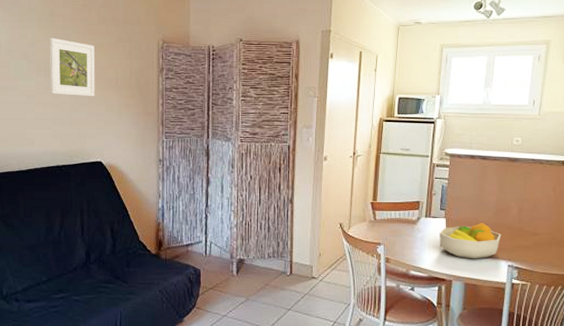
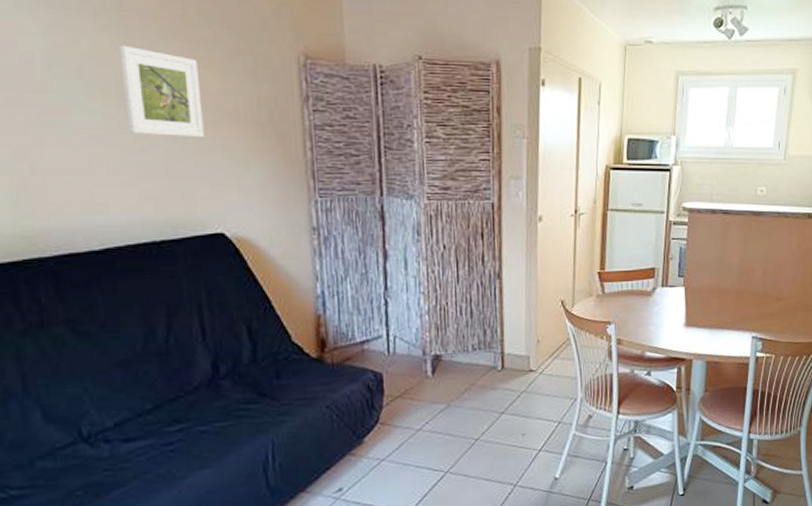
fruit bowl: present [439,223,502,259] -> none [678,290,745,333]

